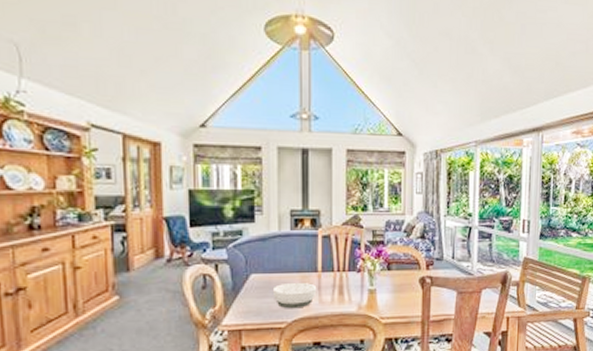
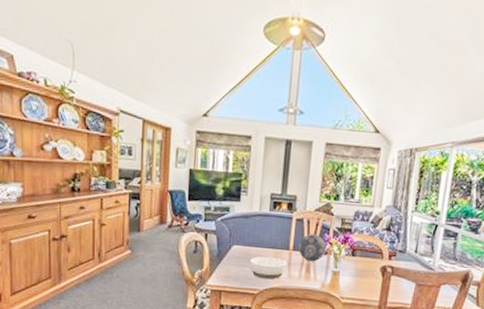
decorative ball: none [328,251,359,282] -> present [298,234,327,262]

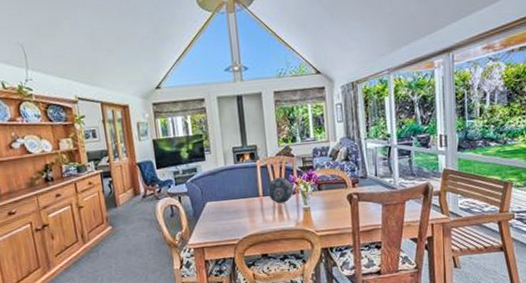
bowl: present [249,256,287,280] -> none [224,206,260,229]

